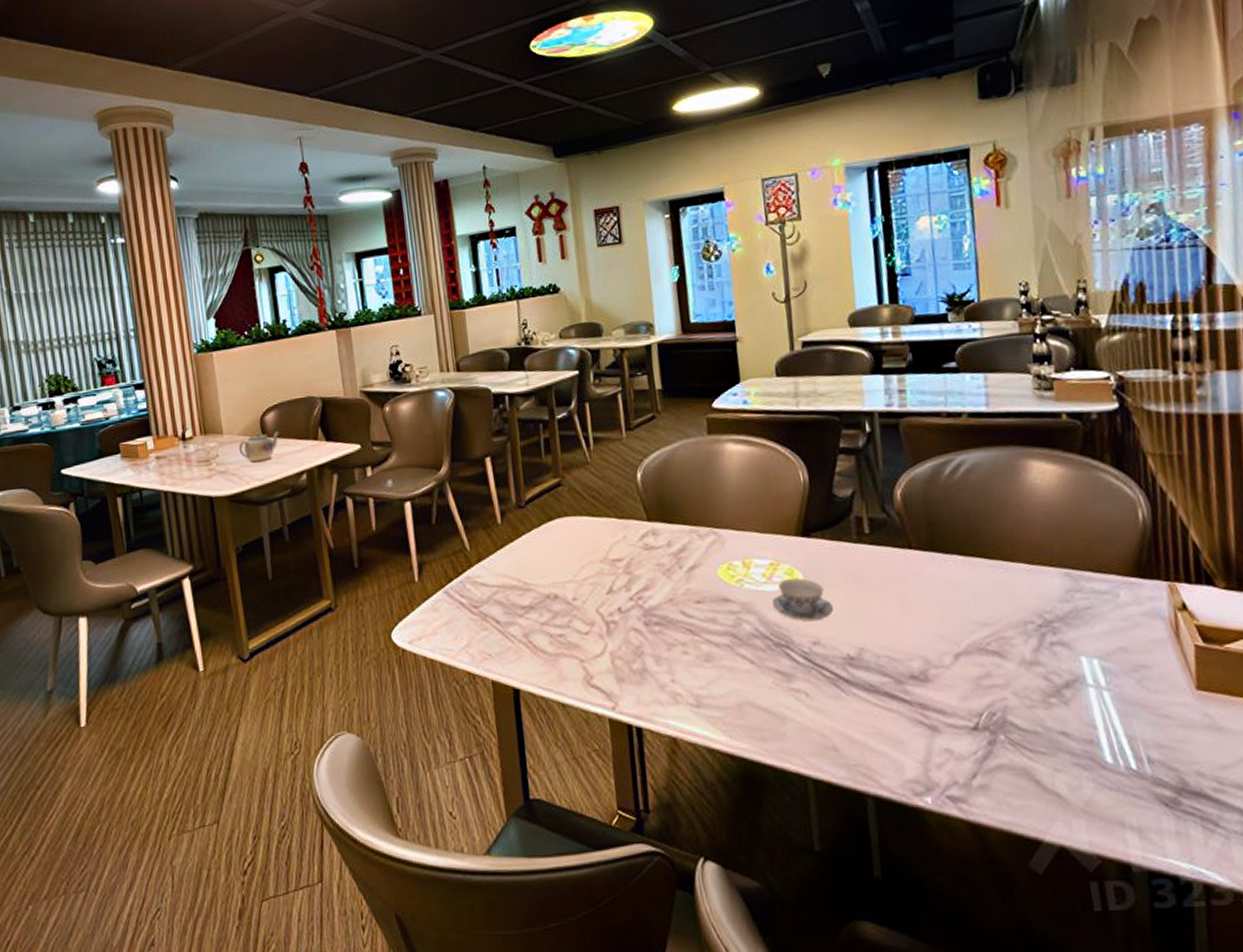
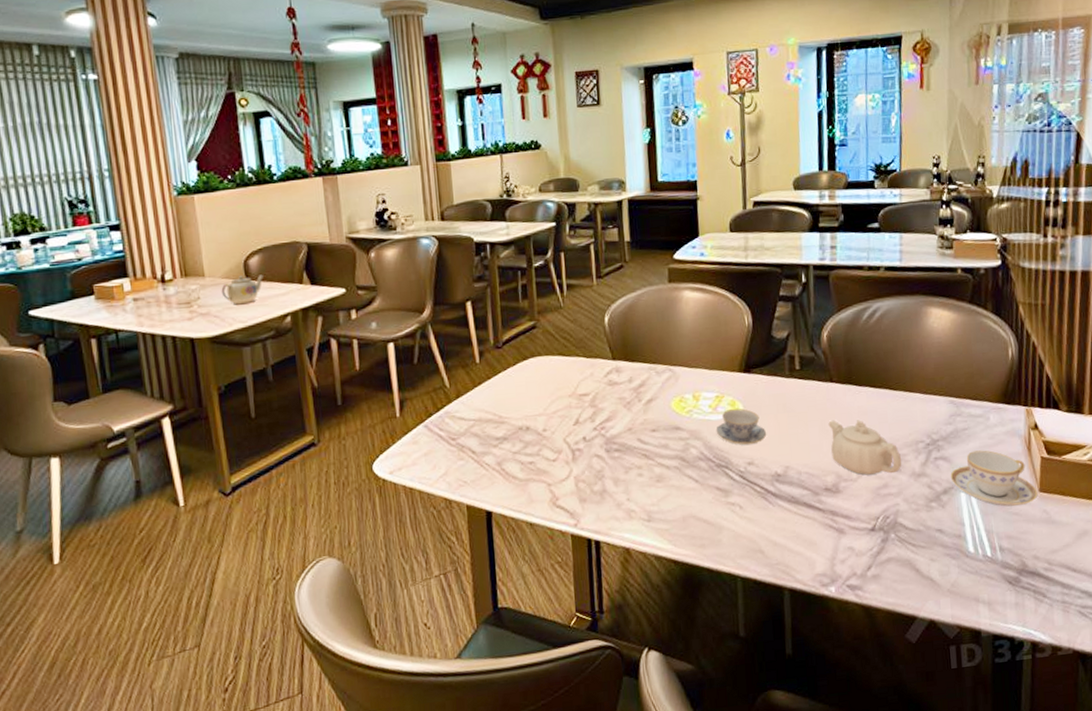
teapot: none [909,593,1008,662] -> present [828,420,902,475]
teacup: none [1072,634,1195,707] -> present [950,450,1038,507]

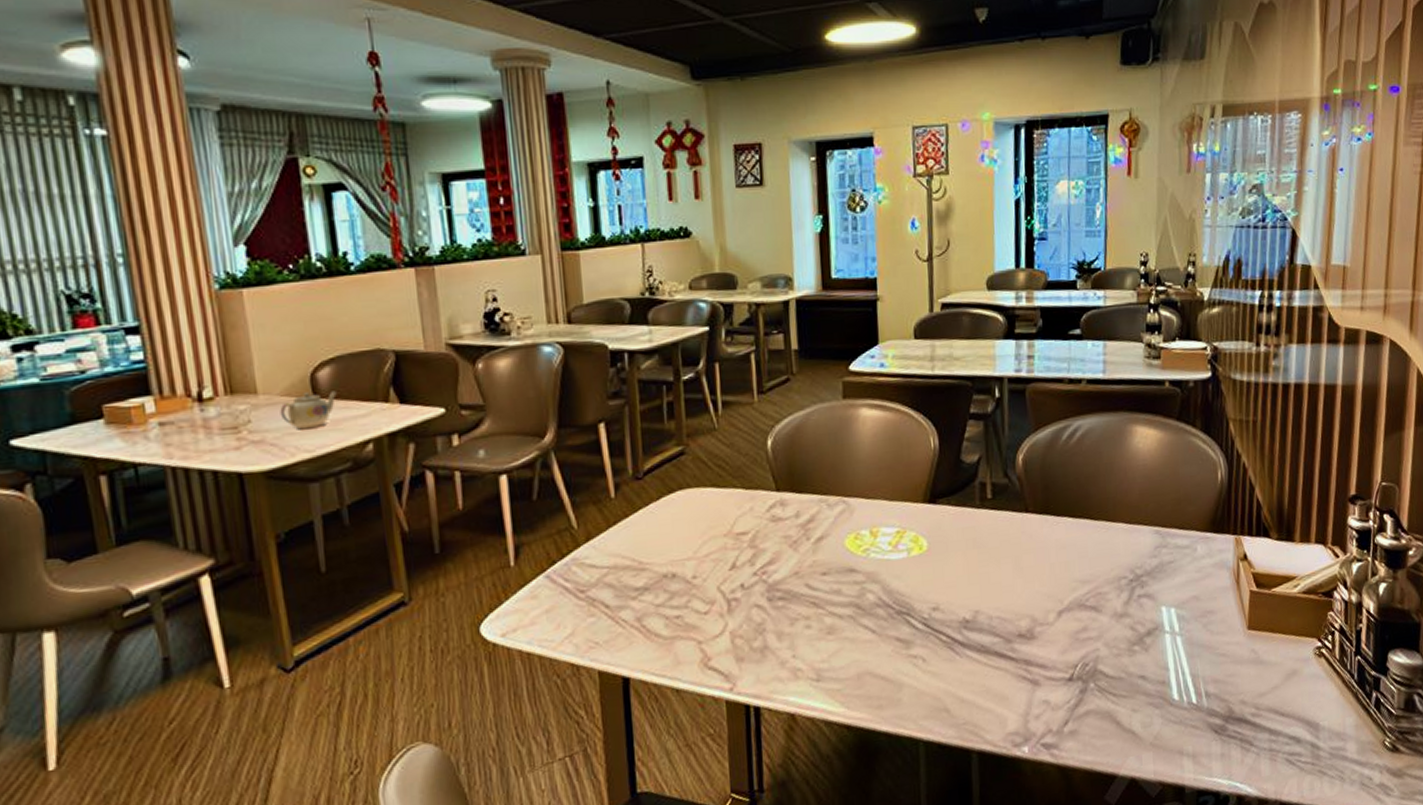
teacup: present [716,408,767,446] -> none [896,545,954,588]
teapot: present [828,420,902,475] -> none [1023,555,1103,618]
teacup: present [950,450,1038,507] -> none [1154,585,1246,648]

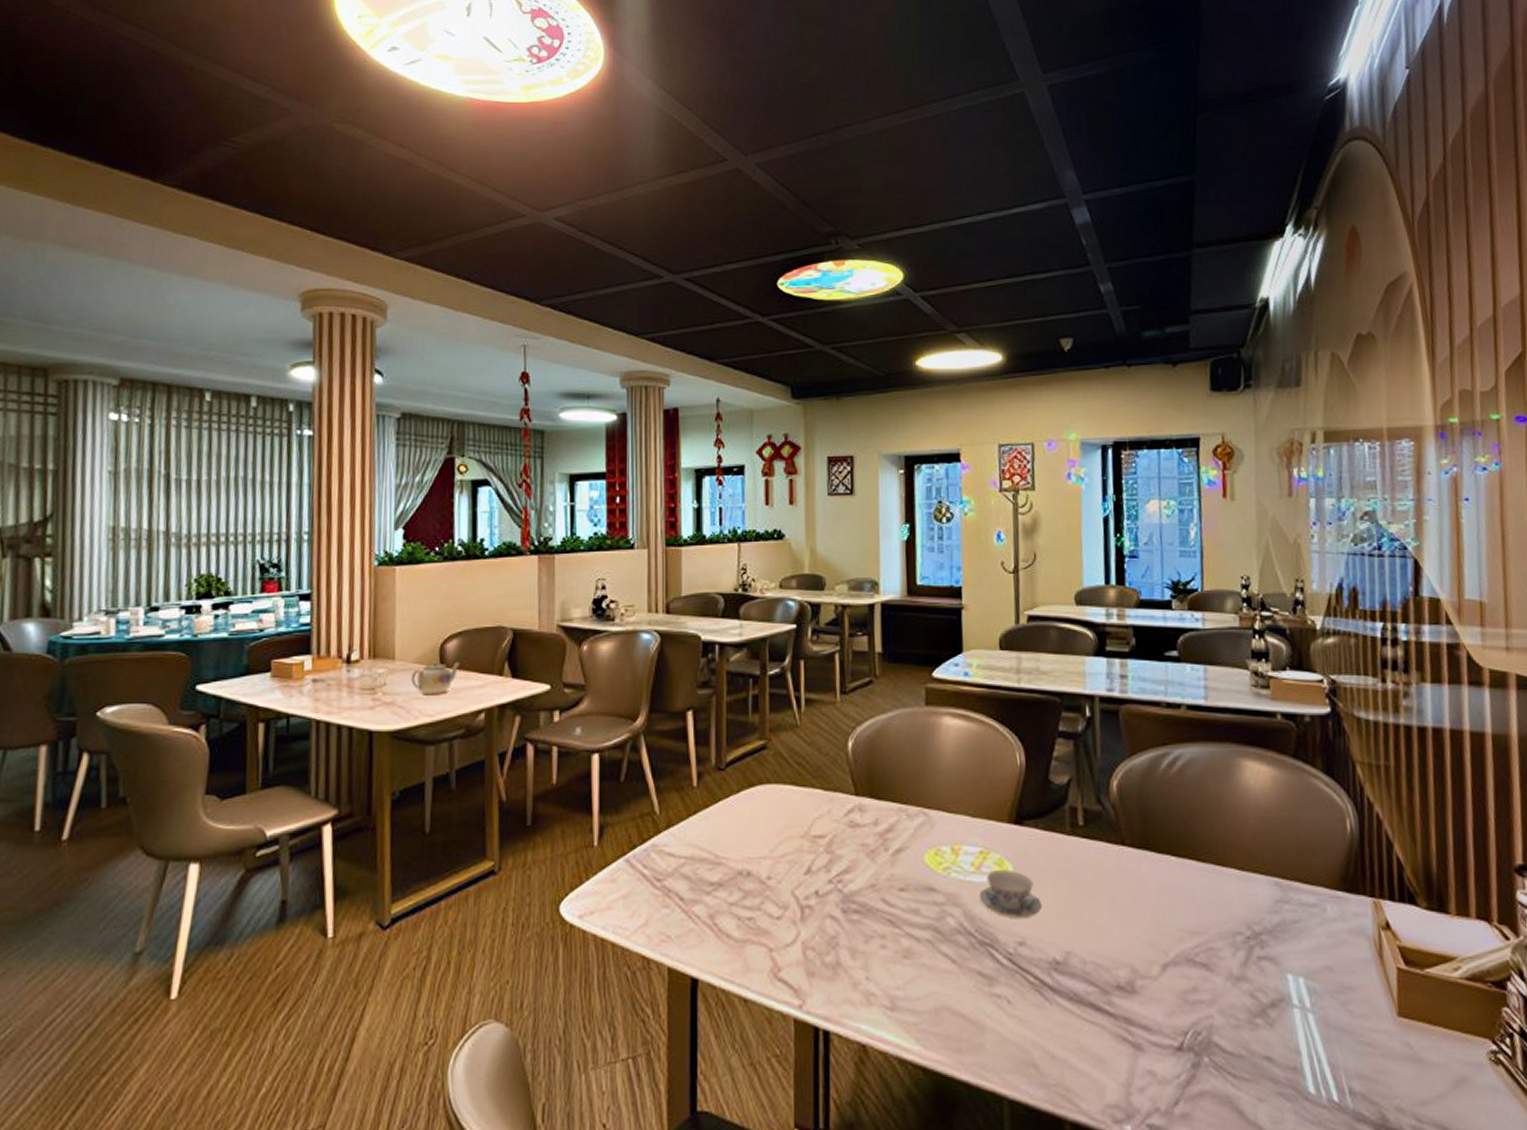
teacup: none [896,545,954,588] -> present [979,870,1043,919]

